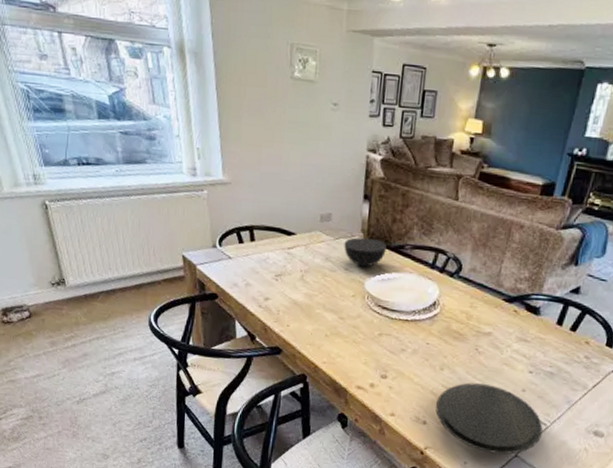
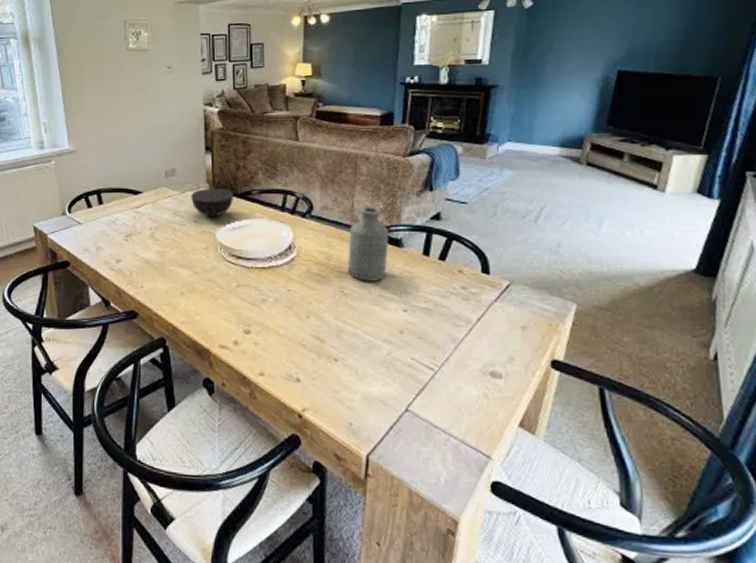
plate: present [435,382,543,455] -> none [307,329,432,410]
bottle: none [484,272,530,344] -> present [347,206,389,282]

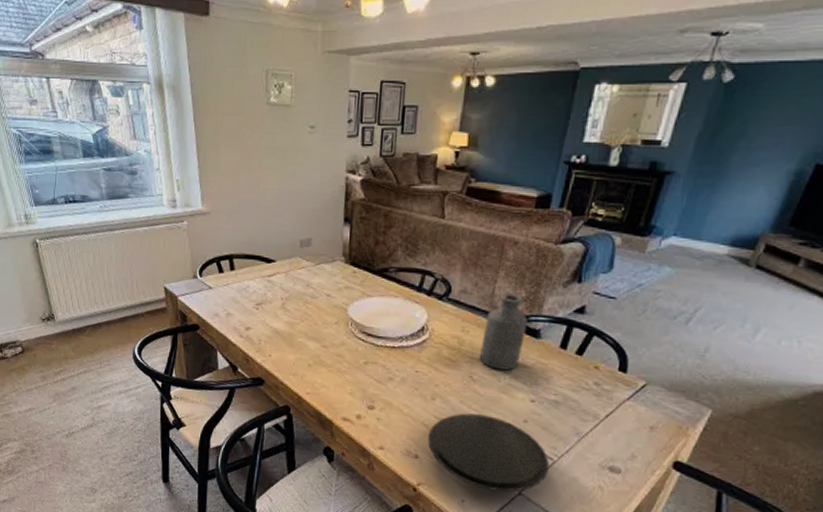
bowl: present [191,188,234,217] -> none [325,262,370,293]
plate: none [307,329,432,410] -> present [427,413,549,493]

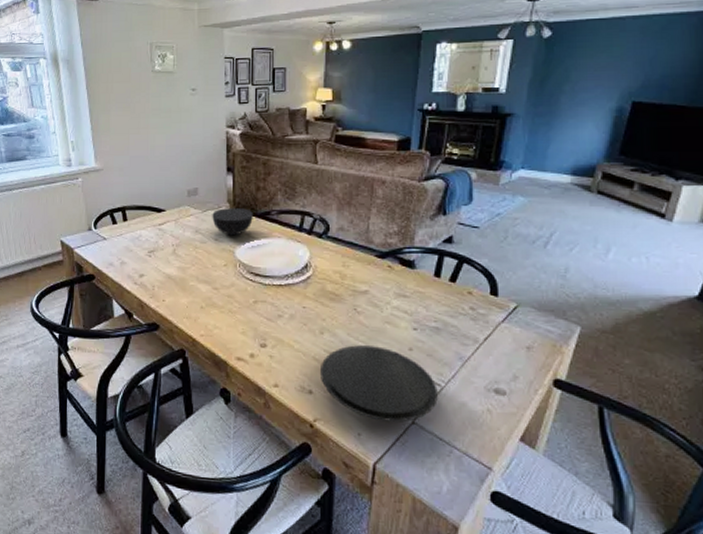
bowl: none [325,262,370,293] -> present [212,208,253,236]
bottle: present [479,293,528,371] -> none [360,228,402,301]

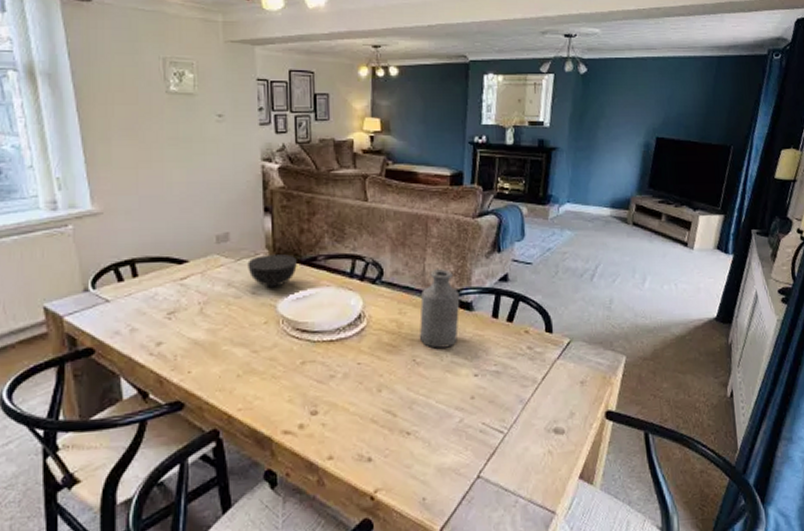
plate: present [319,345,438,422] -> none [378,398,501,480]
bottle: none [360,228,402,301] -> present [419,269,460,349]

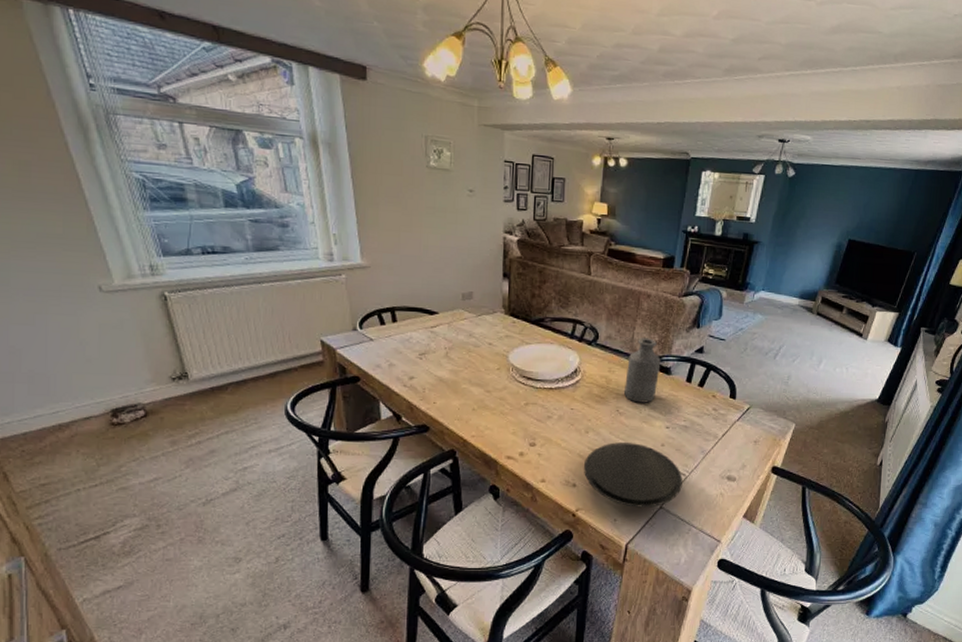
bowl: present [248,254,297,287] -> none [486,313,527,341]
plate: none [378,398,501,480] -> present [583,442,683,508]

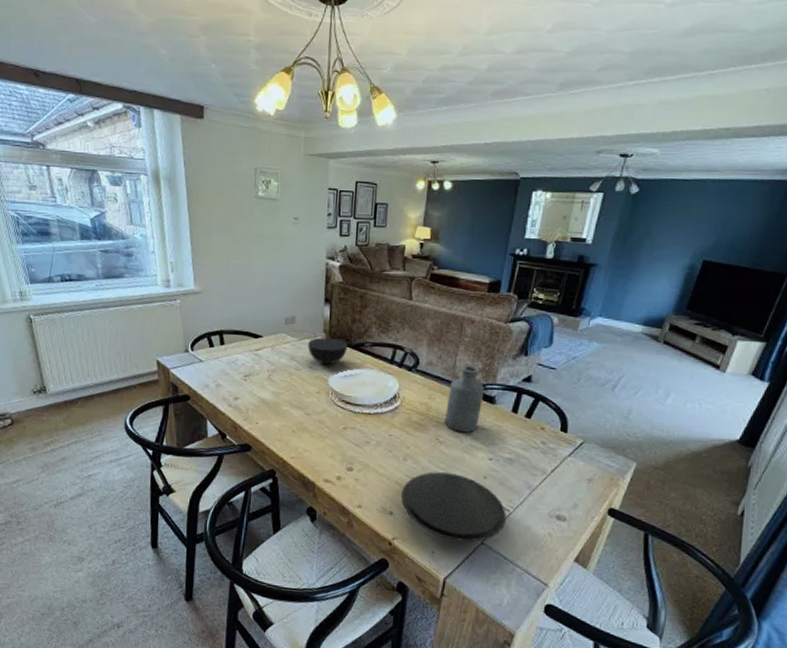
bowl: none [486,313,527,341] -> present [308,337,348,365]

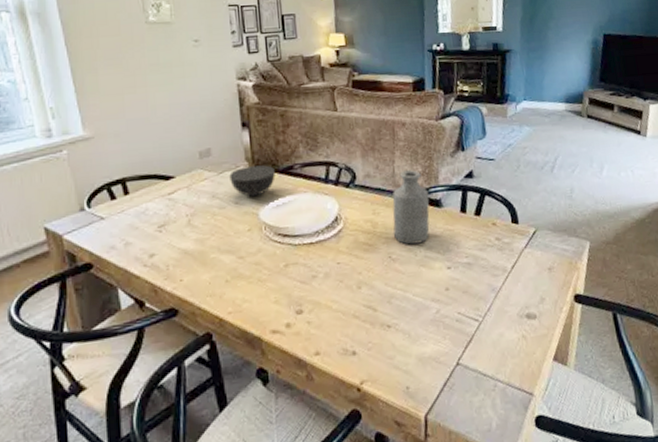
plate: present [400,472,506,543] -> none [361,291,478,369]

